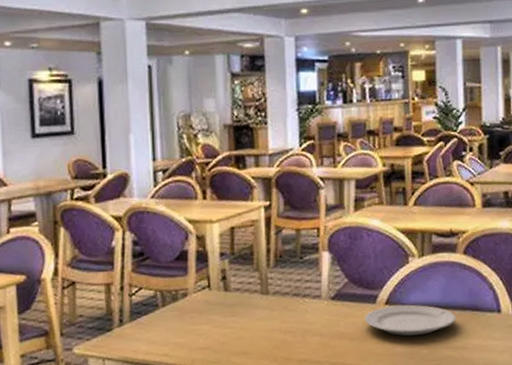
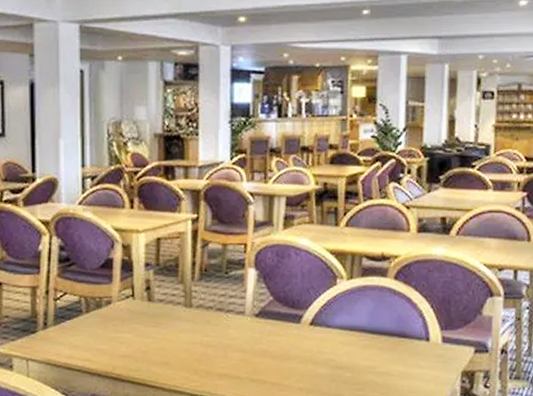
plate: present [365,304,456,336] -> none [288,326,382,359]

